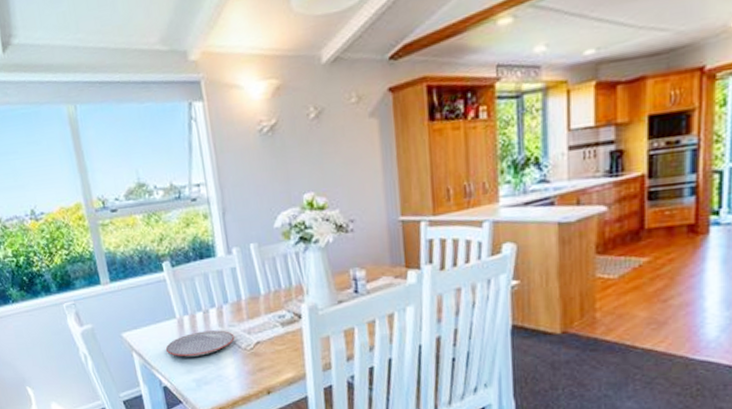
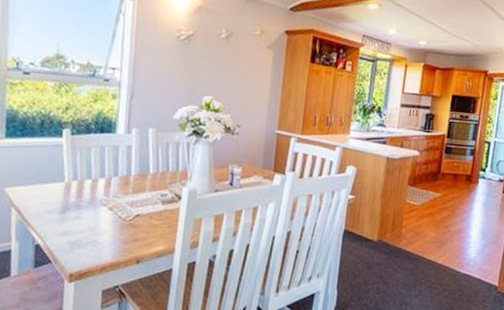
plate: present [165,330,235,357] -> none [46,197,117,221]

